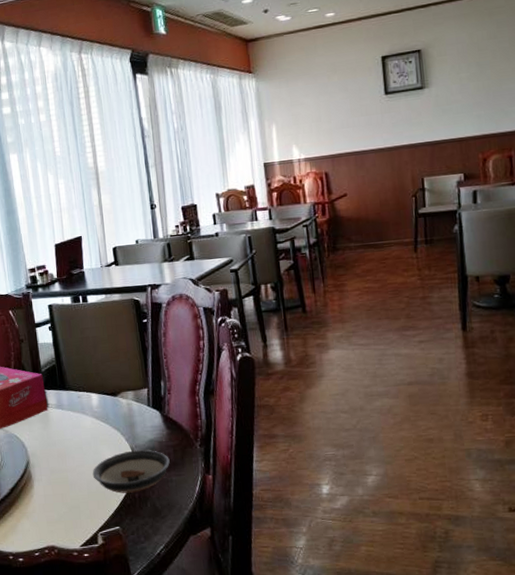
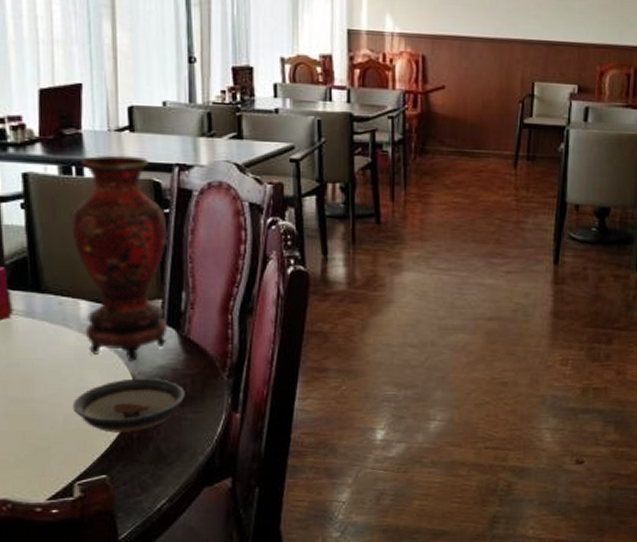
vase: none [82,283,153,438] -> present [71,155,168,362]

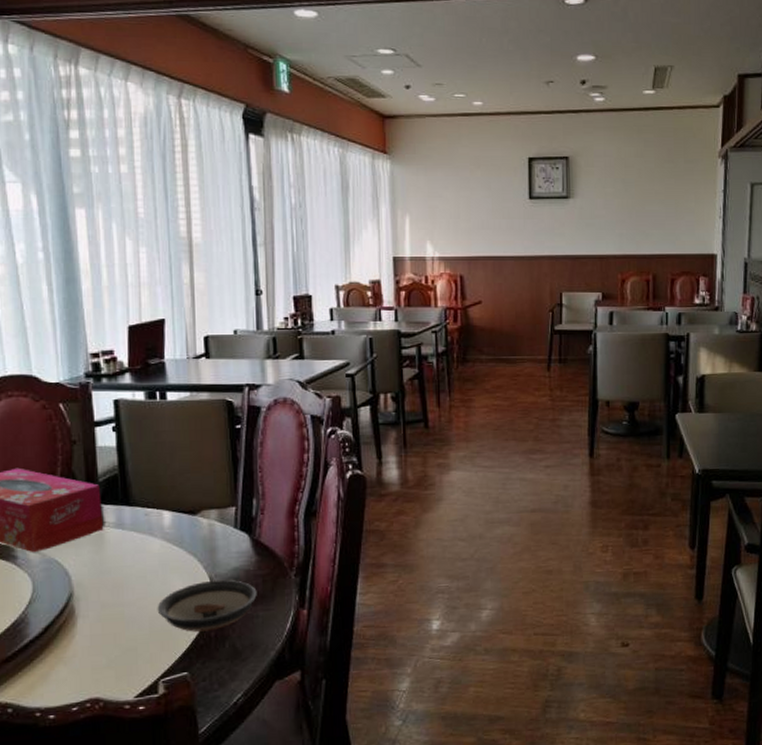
vase: present [71,155,168,362] -> none [156,379,241,565]

